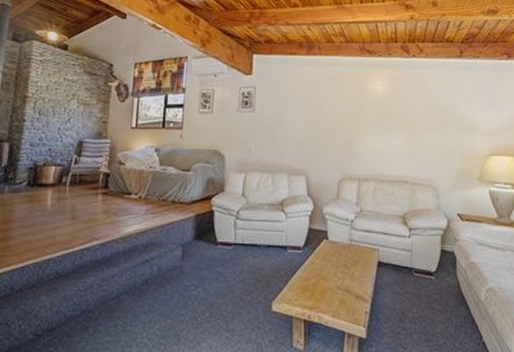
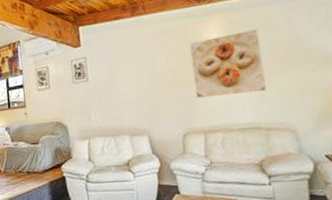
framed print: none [356,89,417,148] -> present [189,29,267,99]

